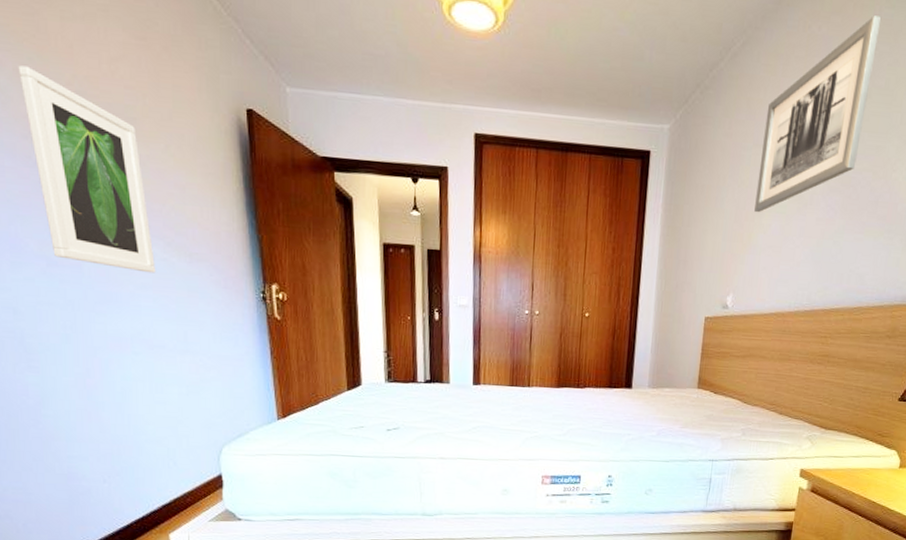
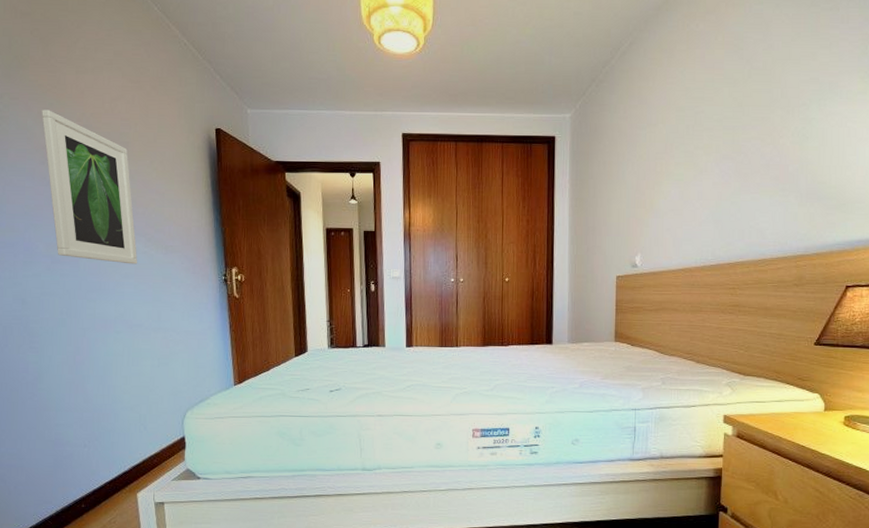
wall art: present [754,15,881,213] -> none [654,11,751,182]

